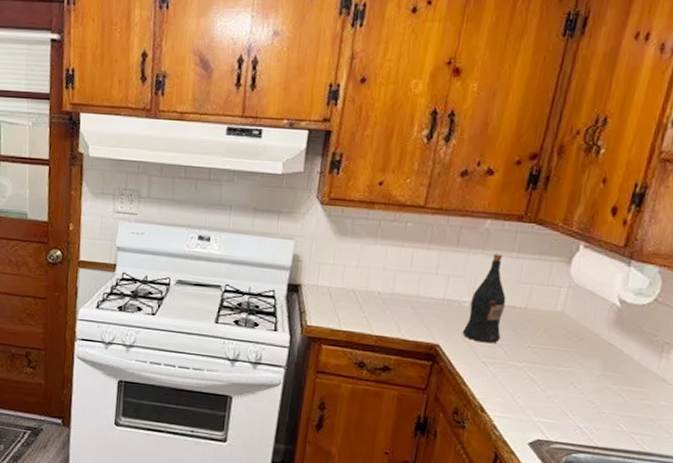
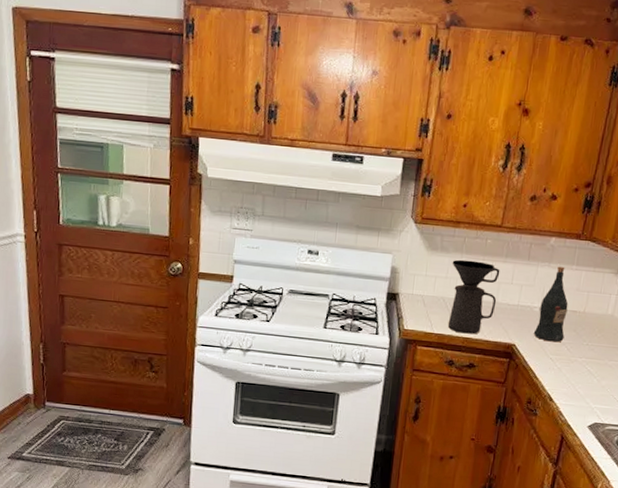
coffee maker: none [358,246,423,333] -> present [448,259,500,334]

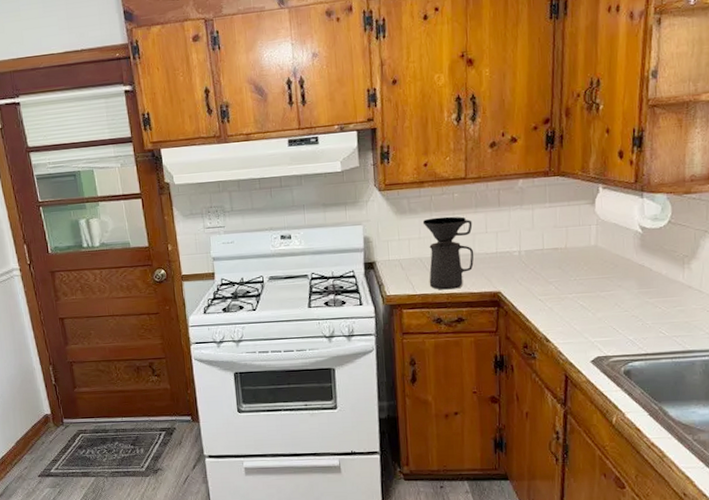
wine bottle: present [533,266,569,342] -> none [517,206,550,283]

